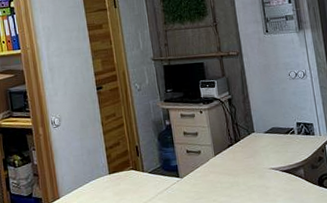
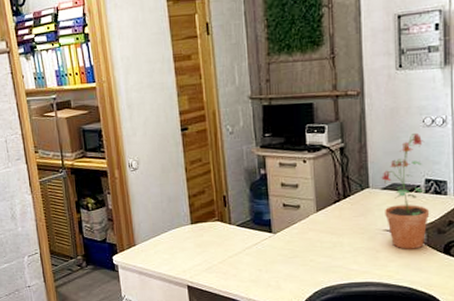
potted plant: none [262,84,304,185] -> present [380,132,430,249]

